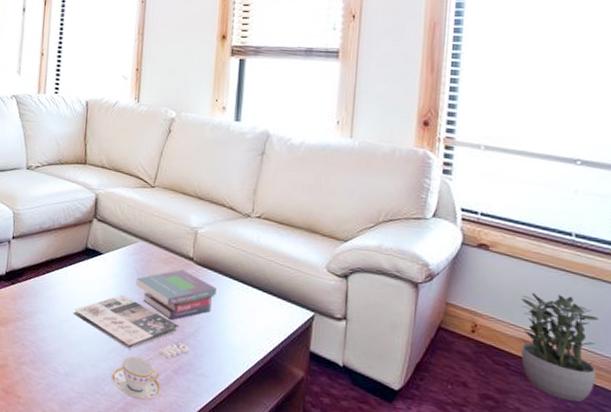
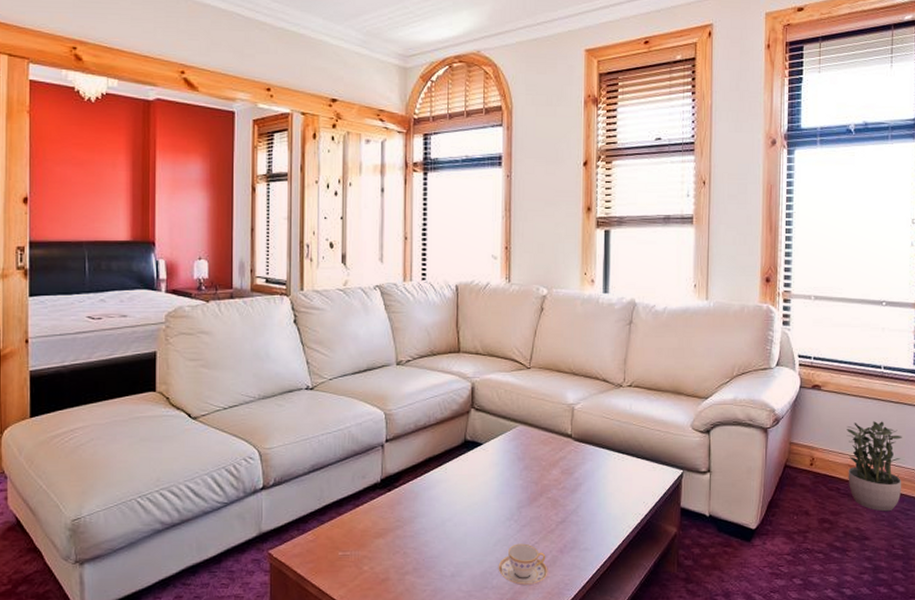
magazine: present [73,294,190,360] -> none [455,483,573,540]
books: present [136,269,216,320] -> none [517,448,595,500]

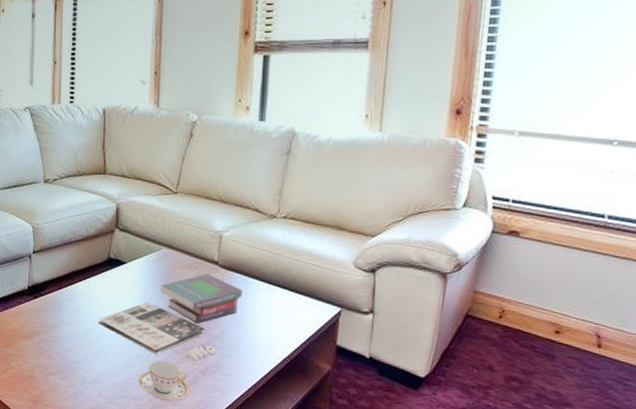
magazine: none [455,483,573,540] -> present [98,301,217,361]
books: none [517,448,595,500] -> present [160,274,242,323]
potted plant: present [846,421,902,511] -> none [547,276,627,378]

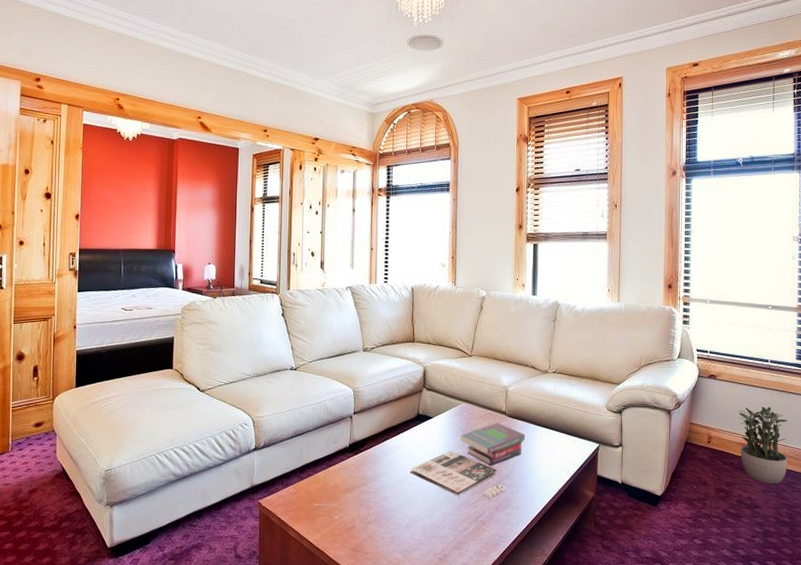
teacup: present [138,360,189,401] -> none [444,501,486,537]
potted plant: none [547,276,627,378] -> present [739,407,788,483]

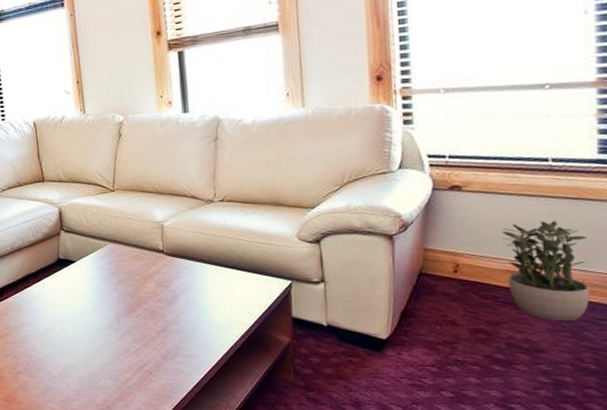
magazine: present [410,450,507,499] -> none [56,295,175,347]
books: present [461,423,525,466] -> none [111,263,191,311]

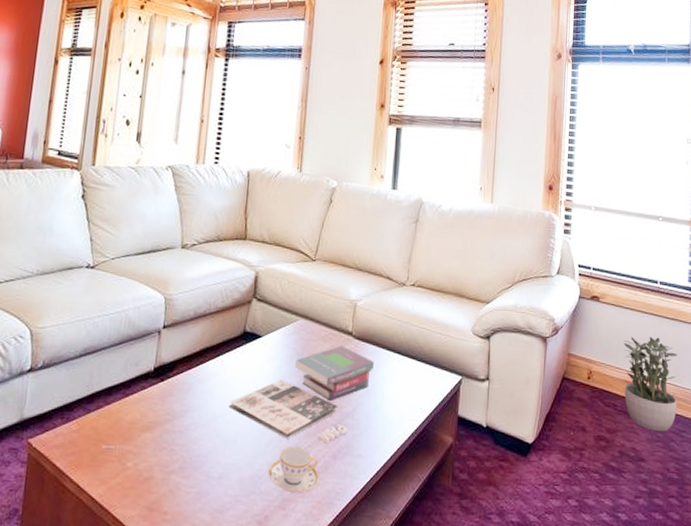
magazine: none [56,295,175,347] -> present [229,379,348,444]
teacup: none [103,350,153,388] -> present [267,446,320,493]
books: none [111,263,191,311] -> present [295,345,374,401]

